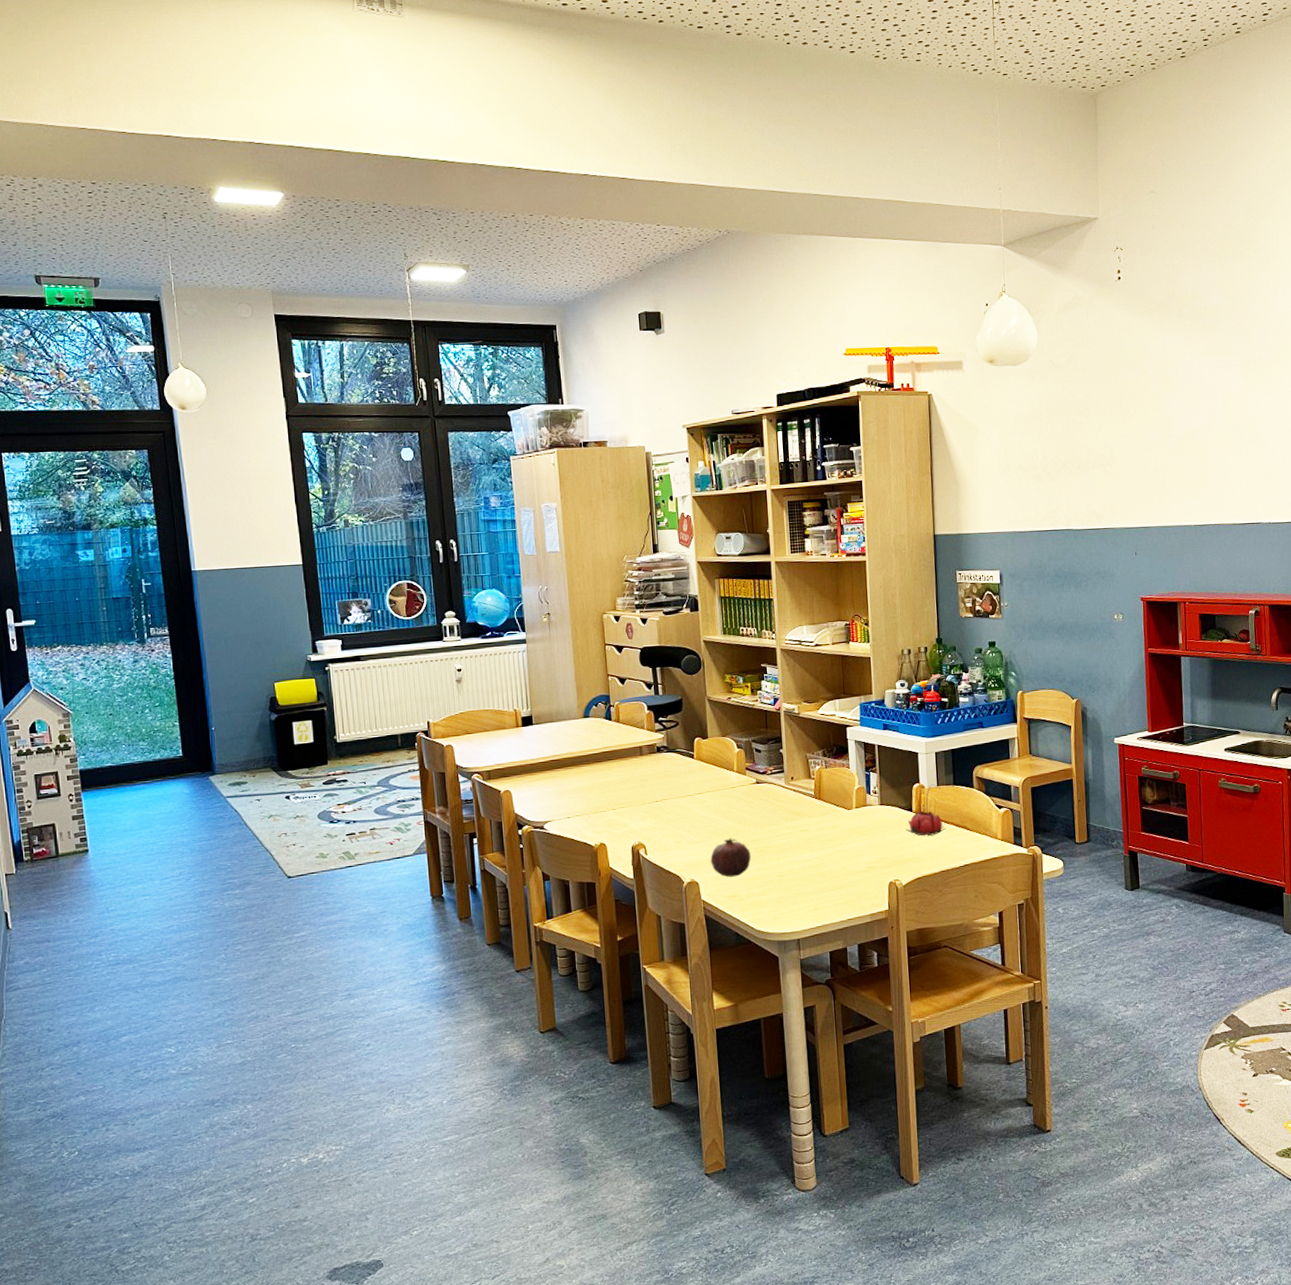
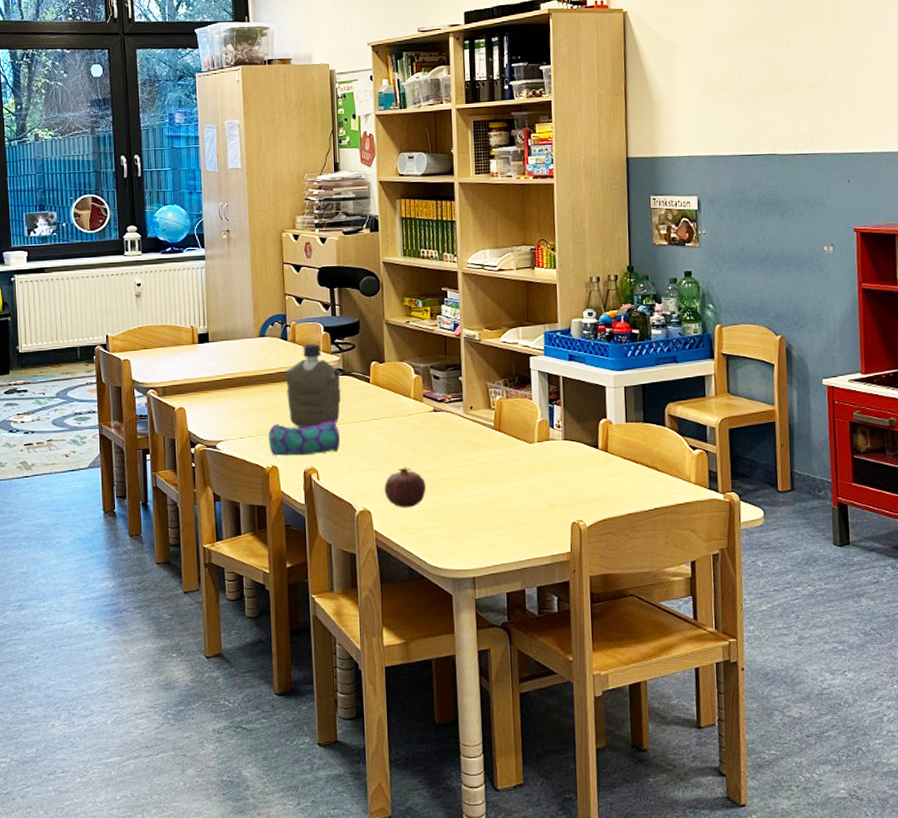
pencil case: none [595,795,667,834] -> present [268,419,341,457]
water bottle: none [610,722,666,805] -> present [285,342,341,427]
flower: present [906,779,946,836] -> none [591,414,634,475]

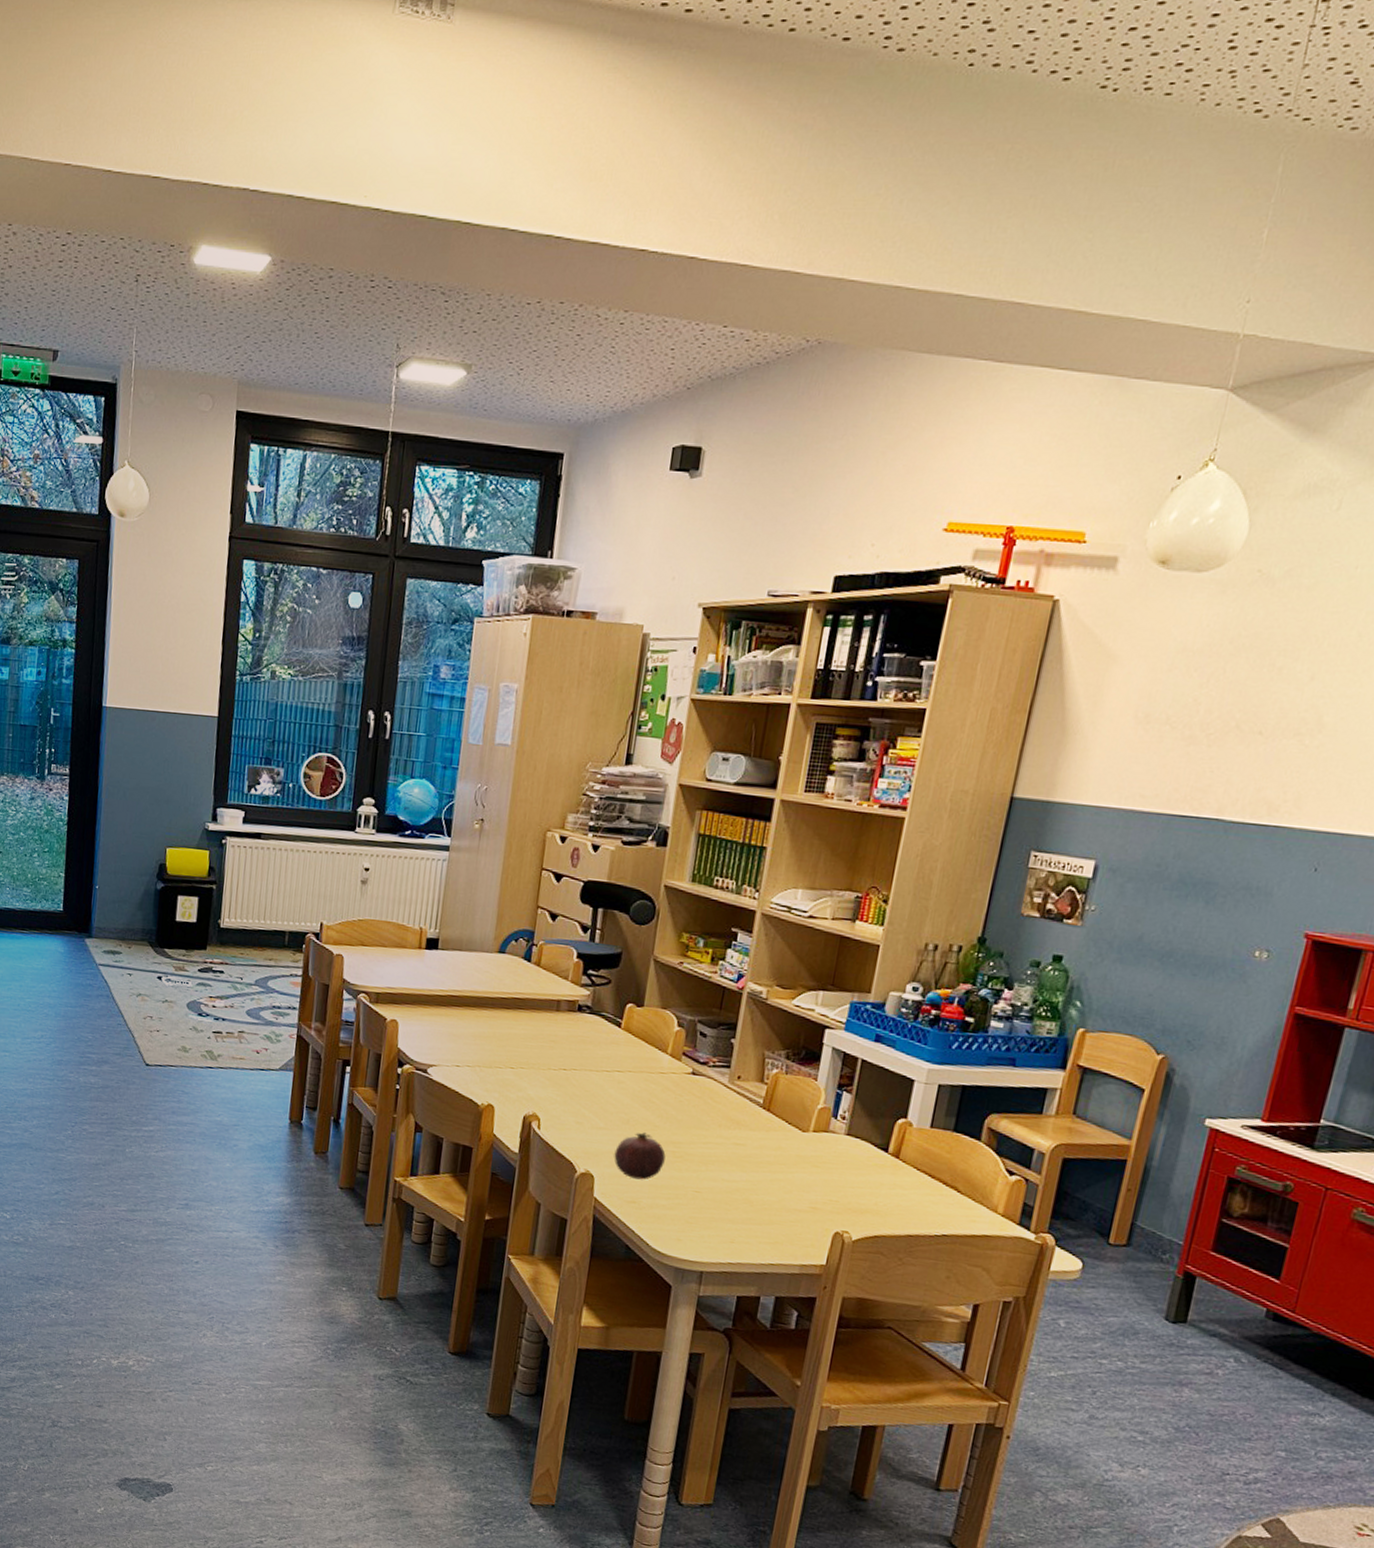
pencil case: present [268,419,341,457] -> none [488,1056,574,1100]
water bottle: present [285,342,341,427] -> none [518,968,586,1068]

